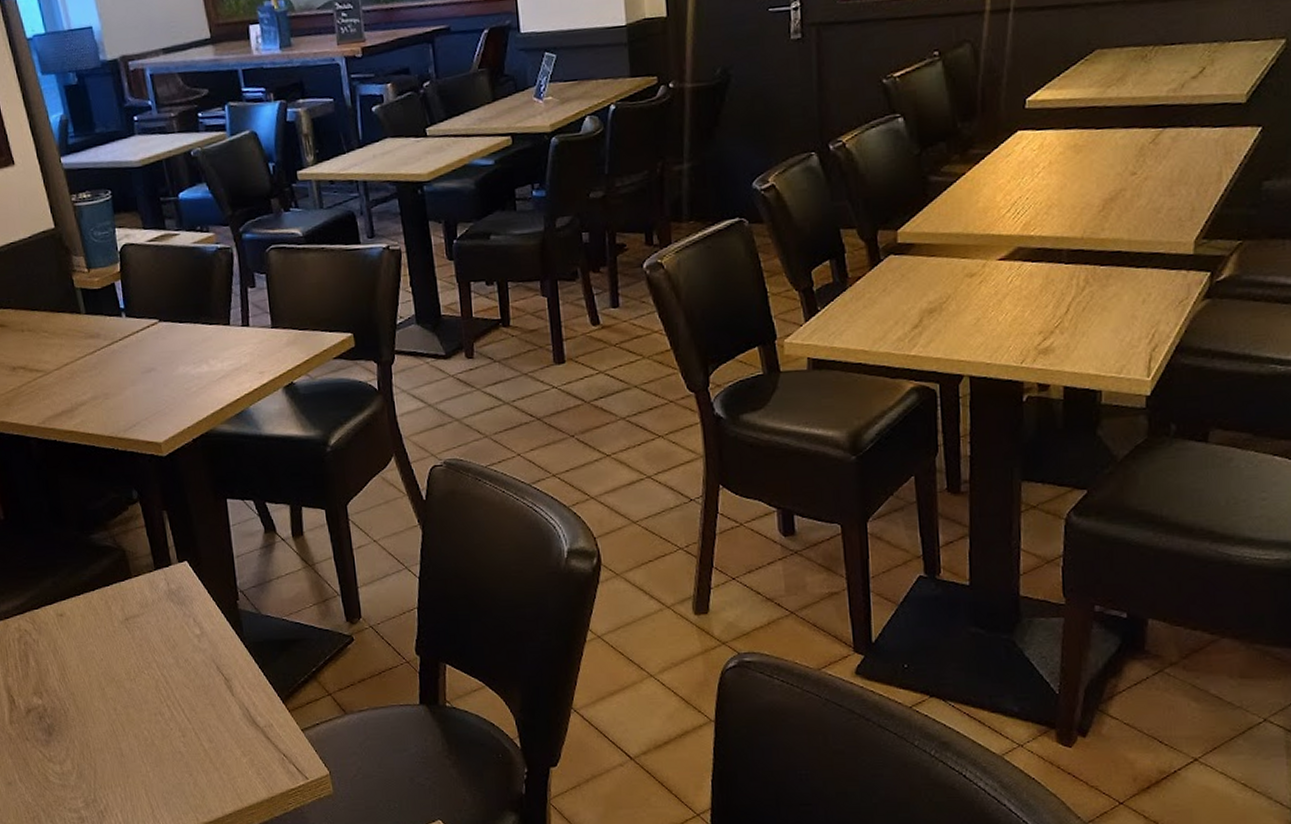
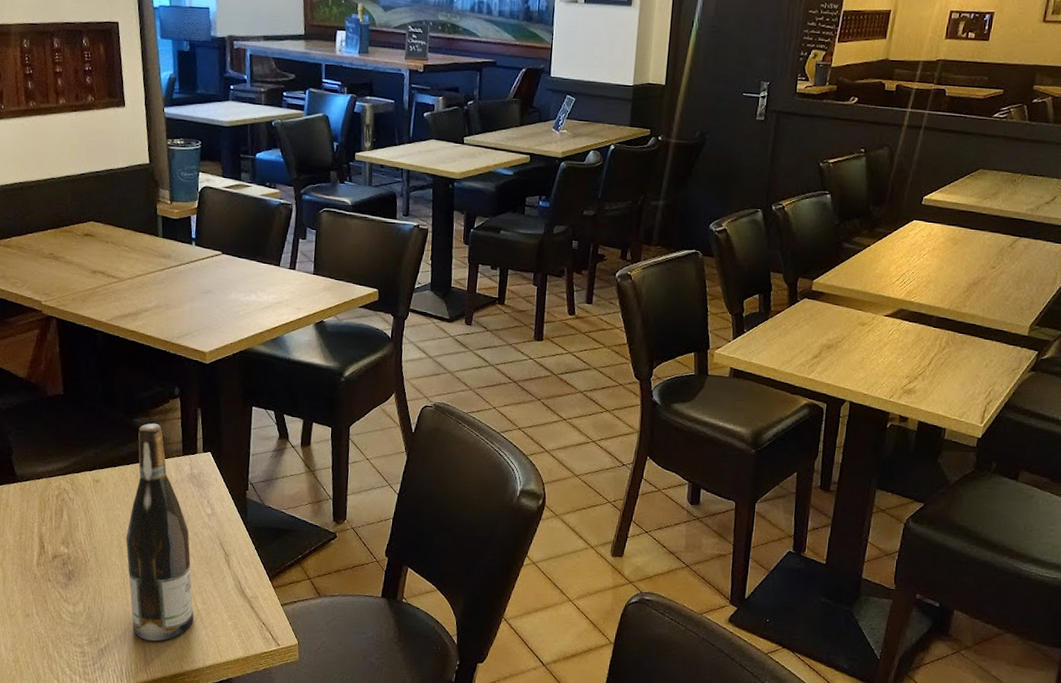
wine bottle: none [98,536,202,794] -> present [125,423,194,642]

